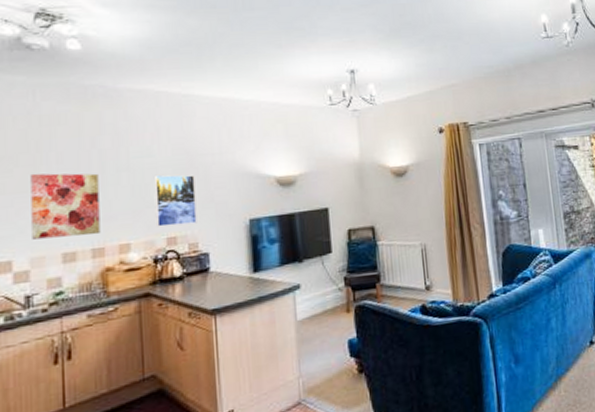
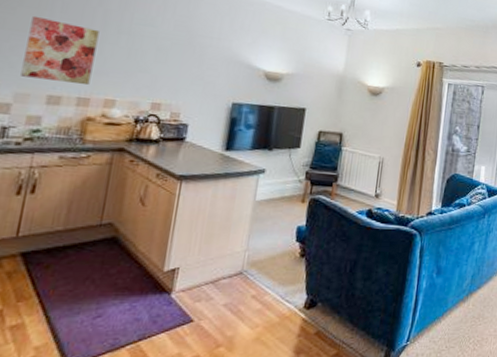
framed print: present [153,174,197,227] -> none [143,44,191,96]

